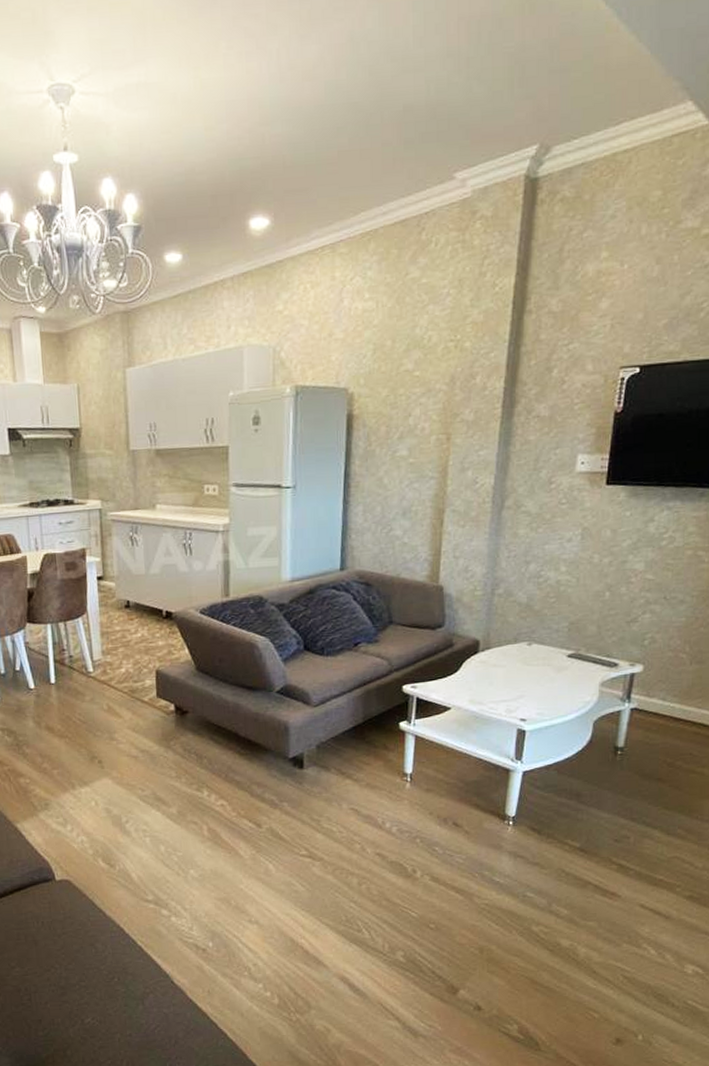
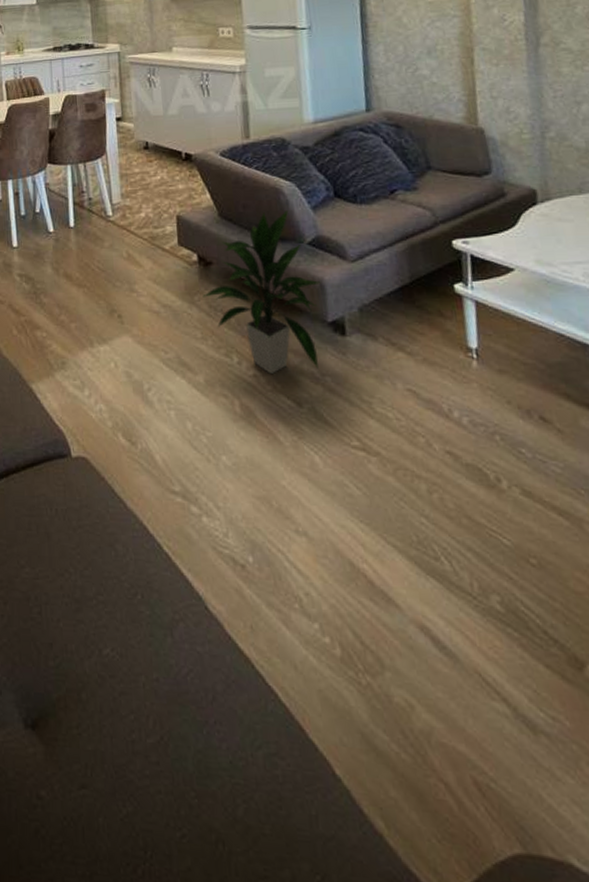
indoor plant: none [178,663,286,803] -> present [202,210,321,373]

